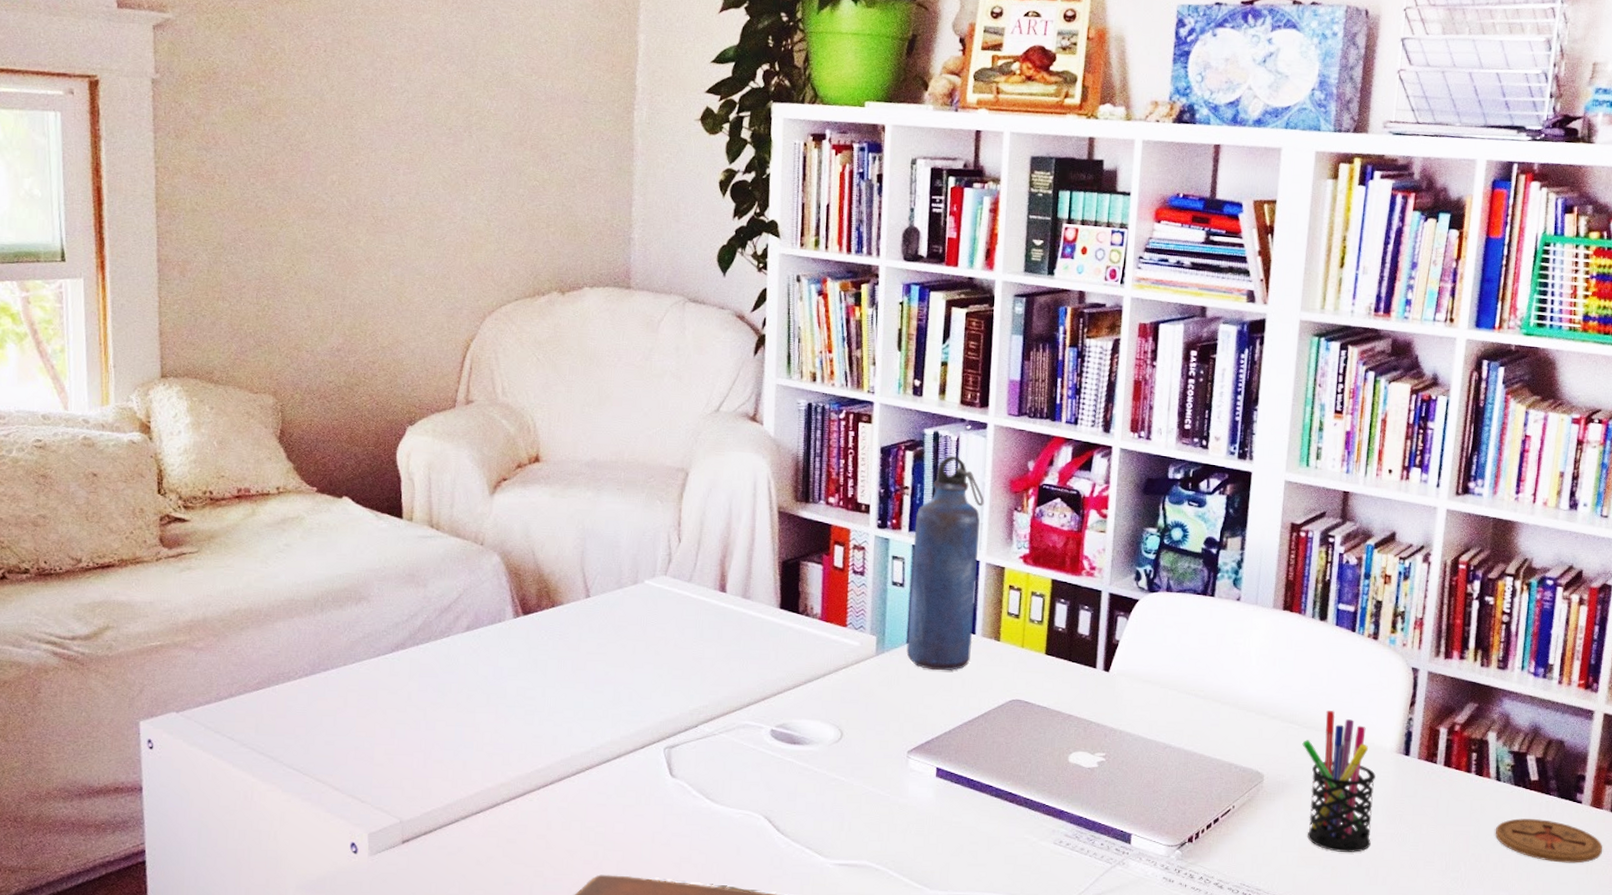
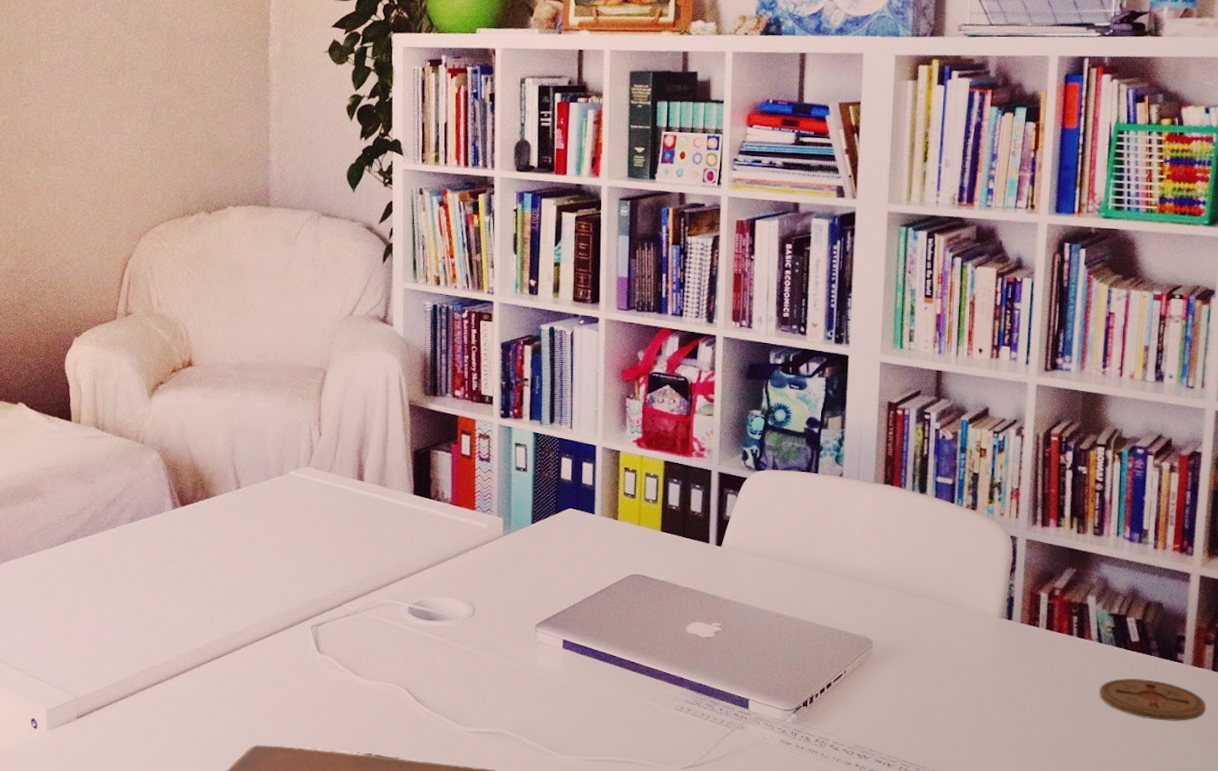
water bottle: present [906,456,984,671] -> none [531,349,599,549]
pen holder: present [1302,710,1376,852] -> none [908,578,980,714]

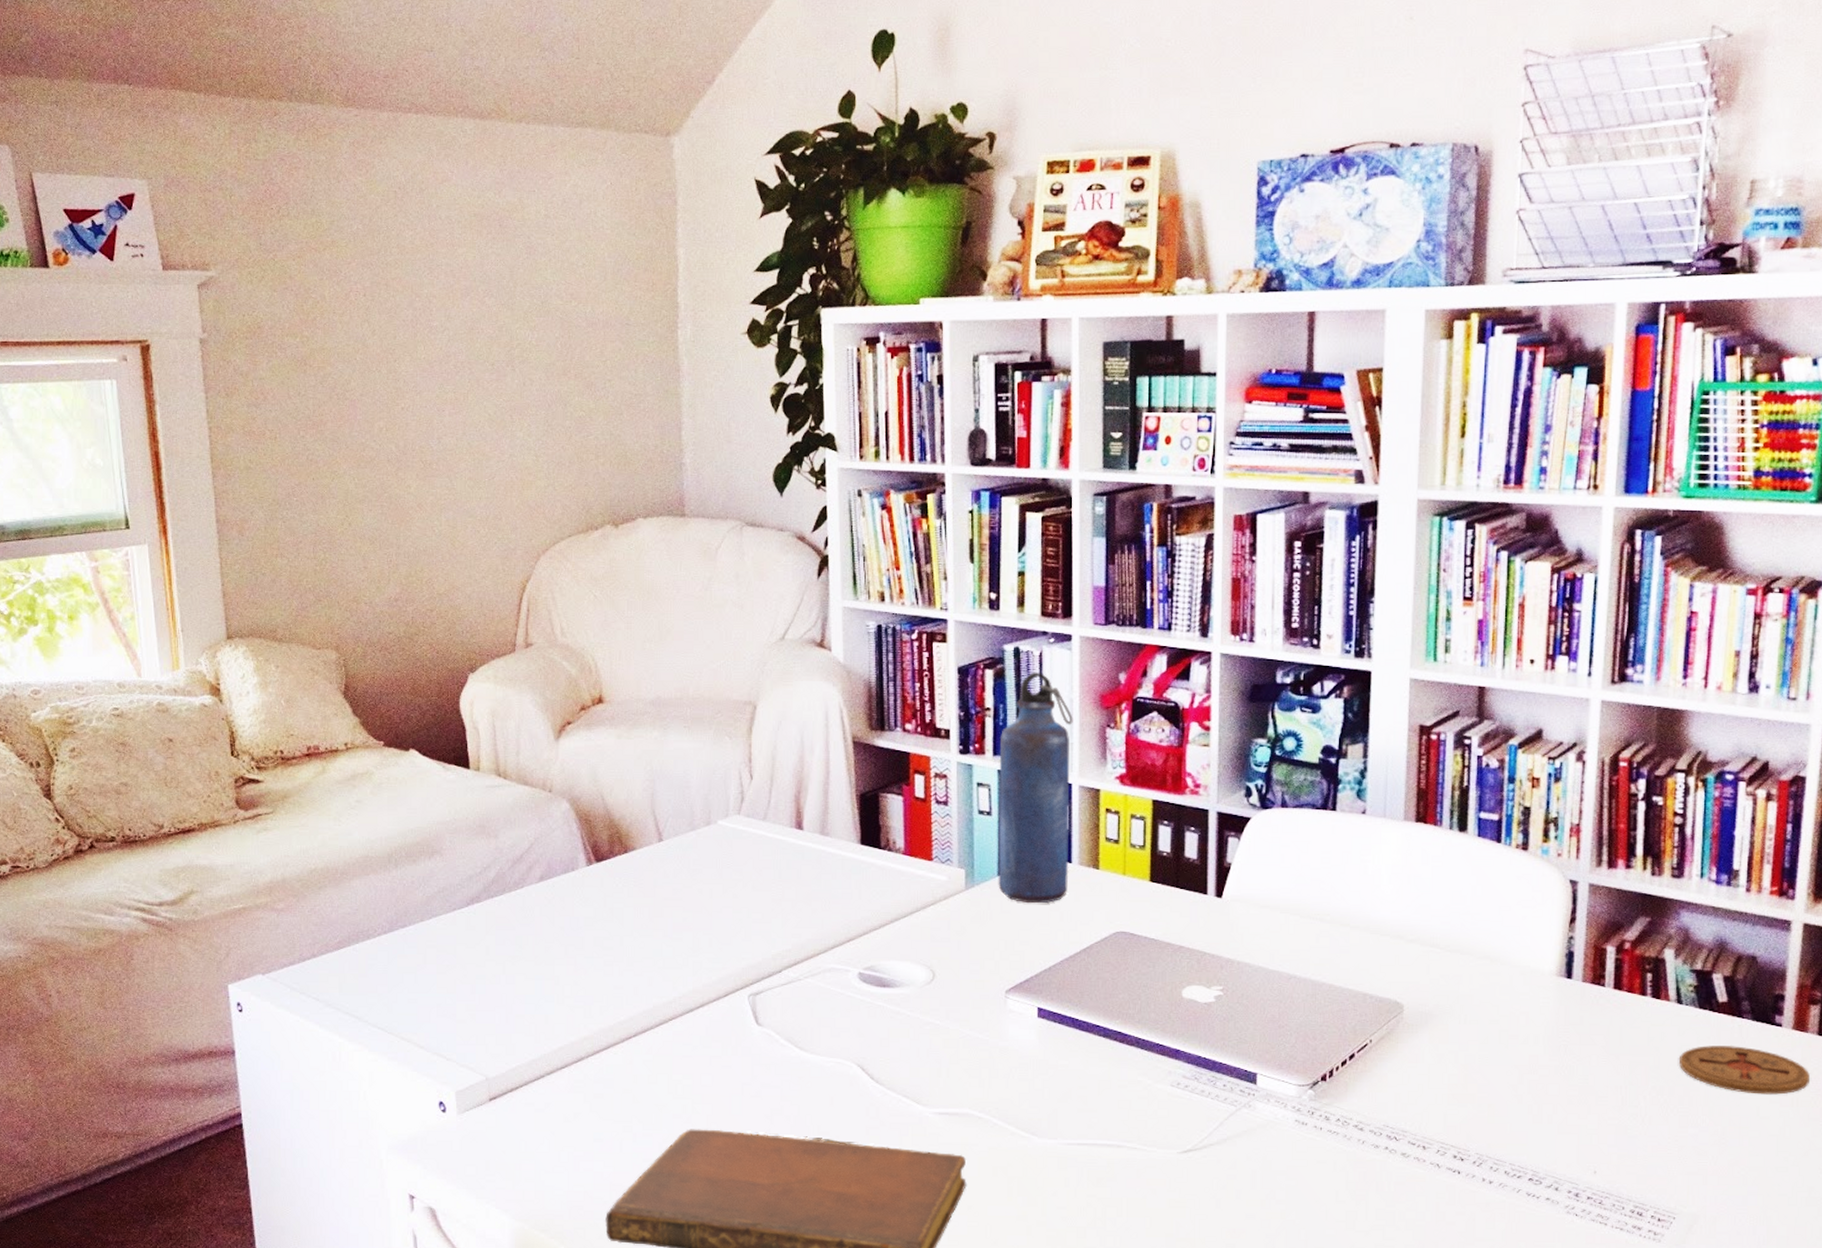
water bottle: none [531,349,599,549] -> present [998,673,1073,904]

